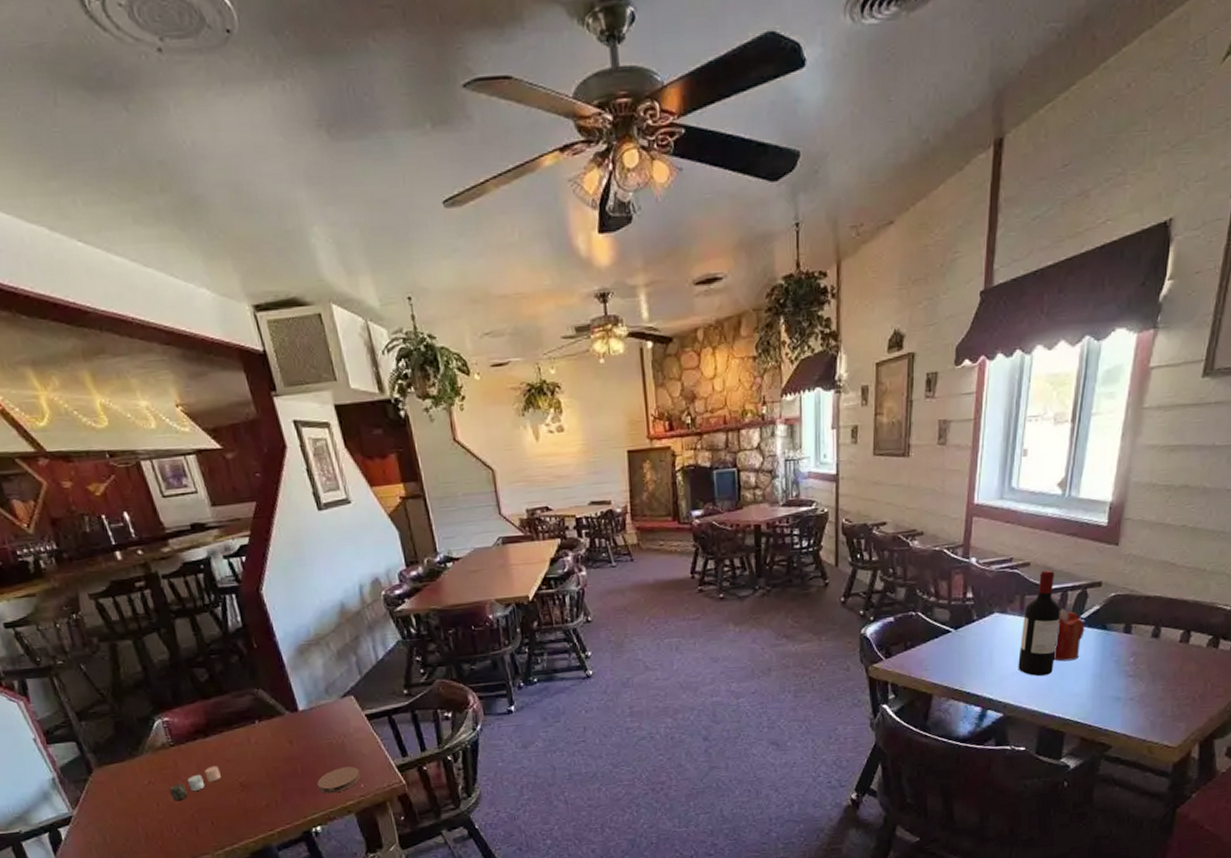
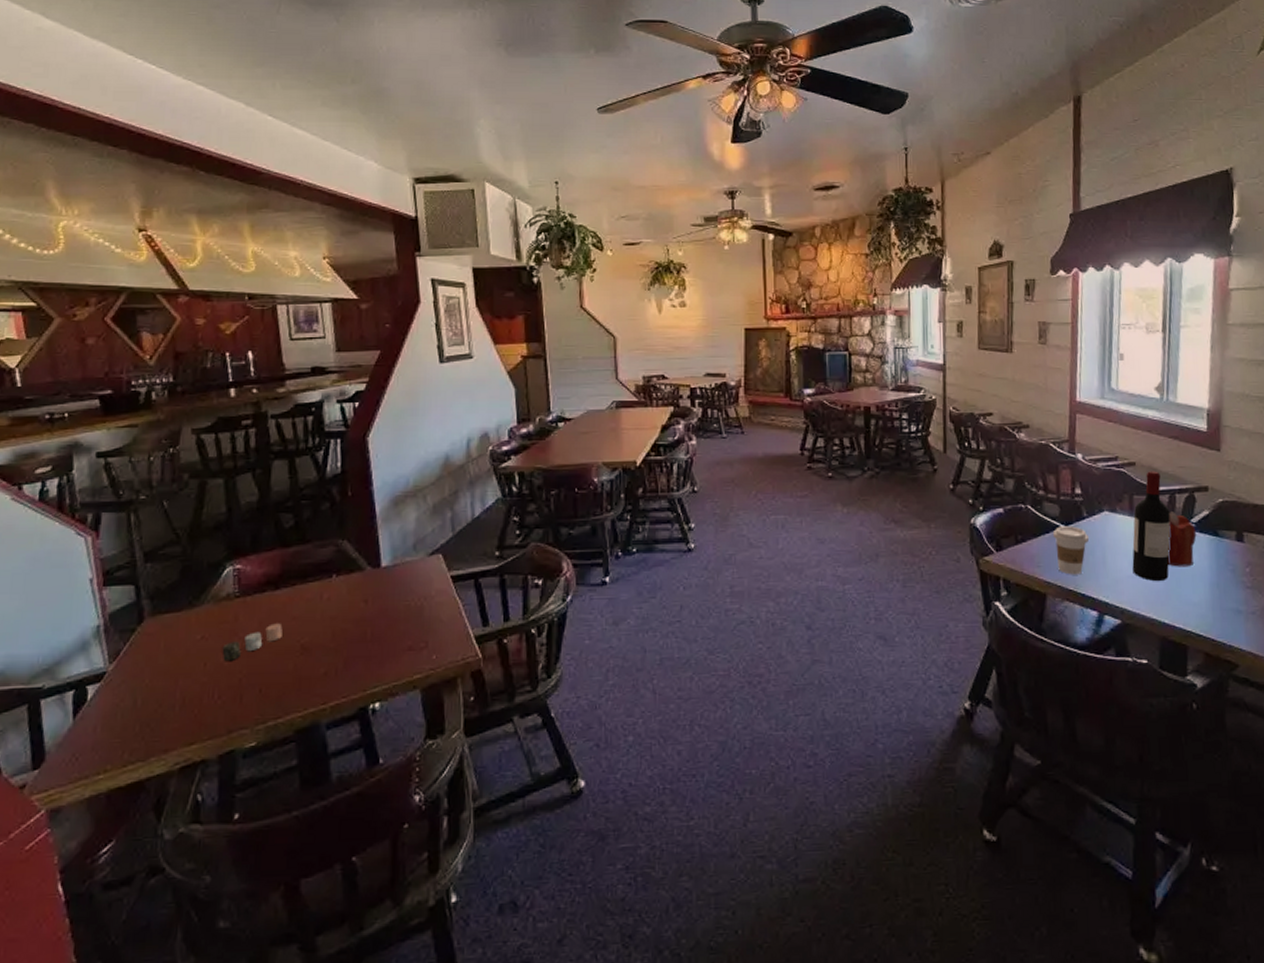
coaster: present [317,766,361,794] -> none [385,634,434,664]
coffee cup: none [941,629,978,676] -> present [1052,526,1090,575]

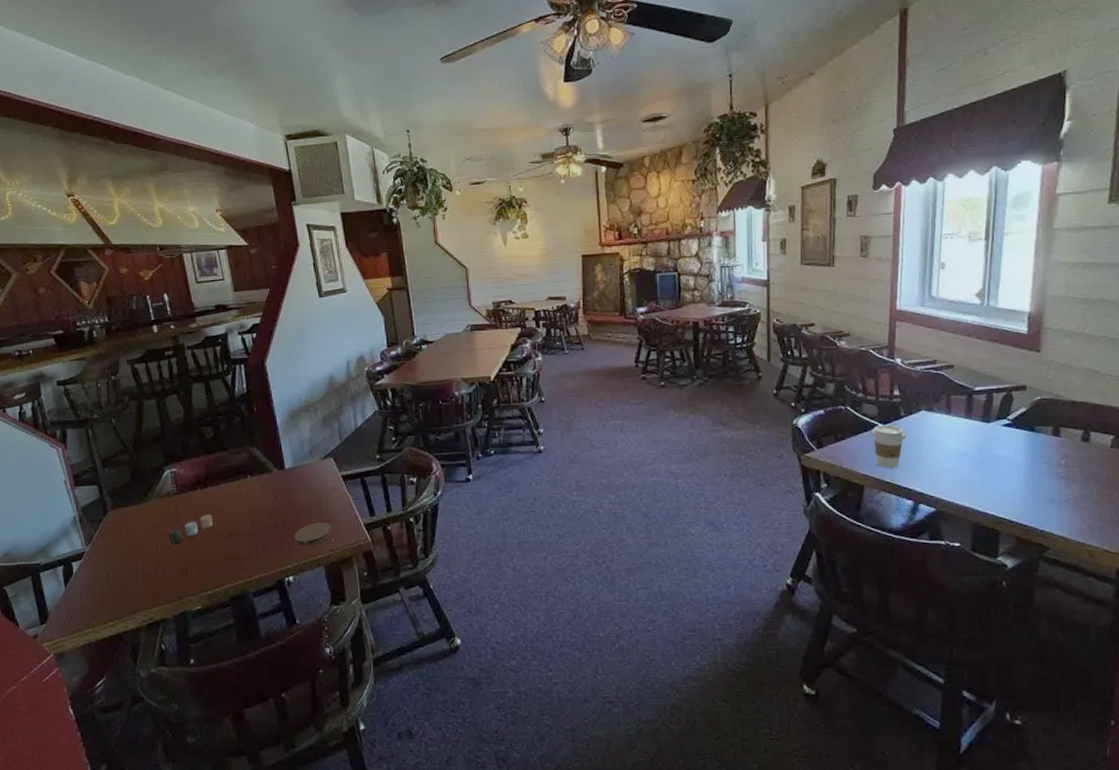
coaster: none [385,634,434,664] -> present [294,522,332,546]
wine bottle: present [1132,471,1171,582] -> none [947,372,988,474]
candle: present [1167,512,1197,567] -> none [982,410,1013,460]

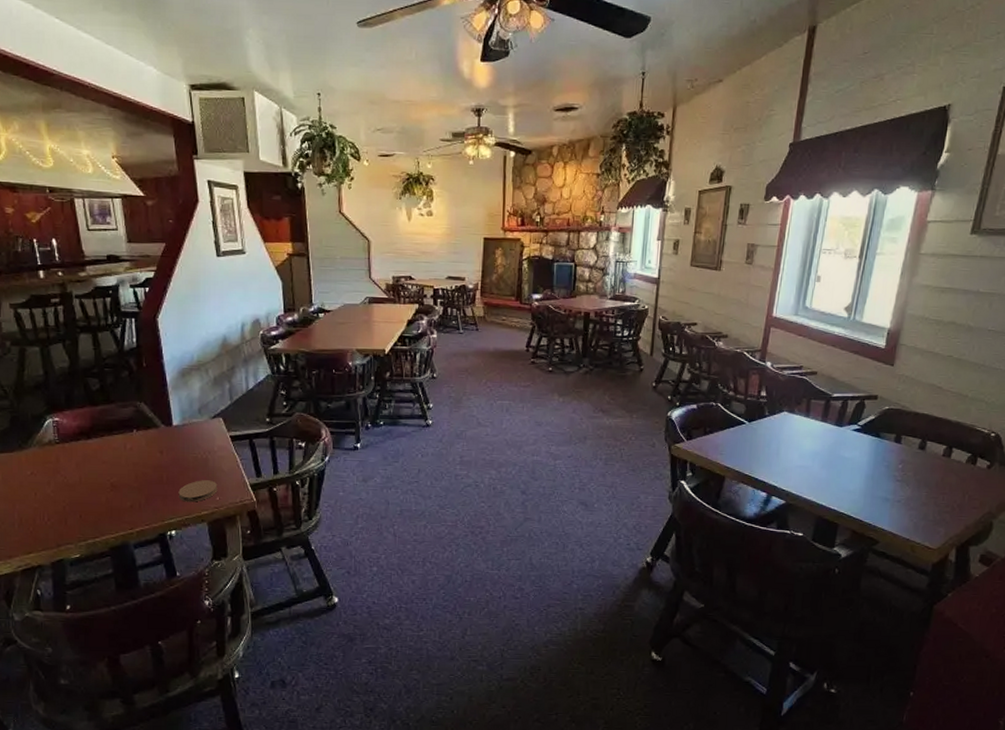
candle: present [168,514,213,545] -> none [48,465,95,493]
coffee cup: present [871,425,907,469] -> none [736,422,768,463]

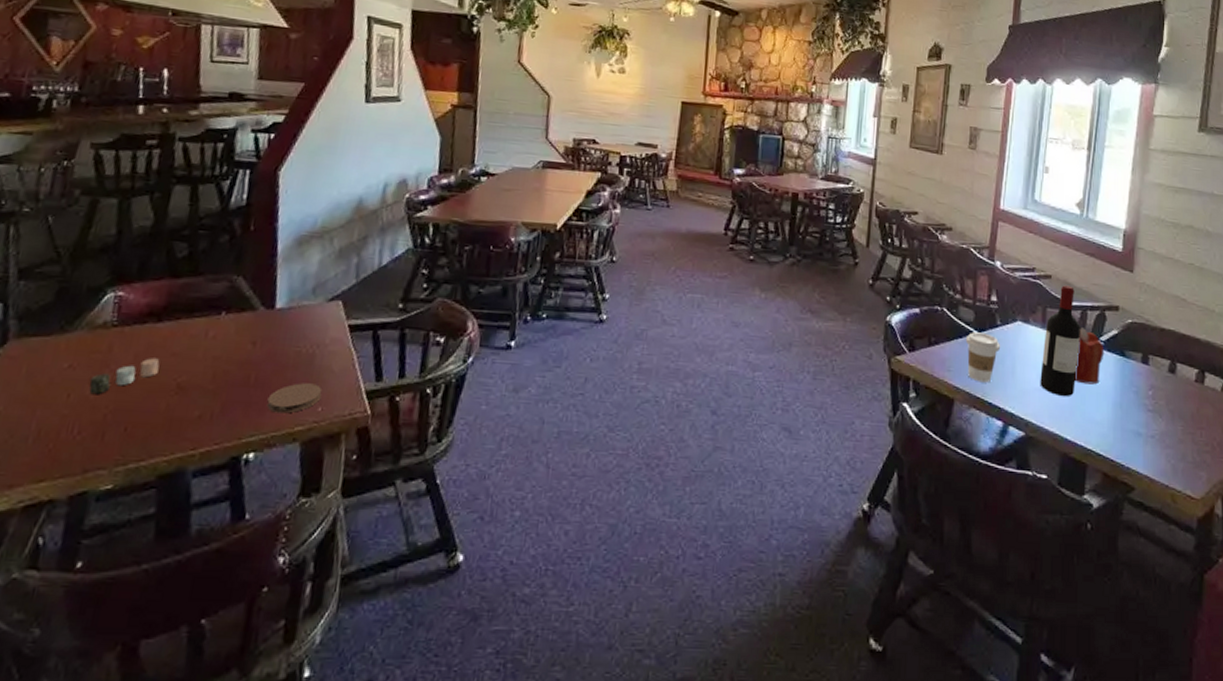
candle: none [48,465,95,493] -> present [89,358,160,395]
coffee cup: none [736,422,768,463] -> present [965,332,1001,383]
wine bottle: none [801,380,842,472] -> present [1040,285,1082,397]
candle: none [832,415,862,461] -> present [1074,328,1105,385]

